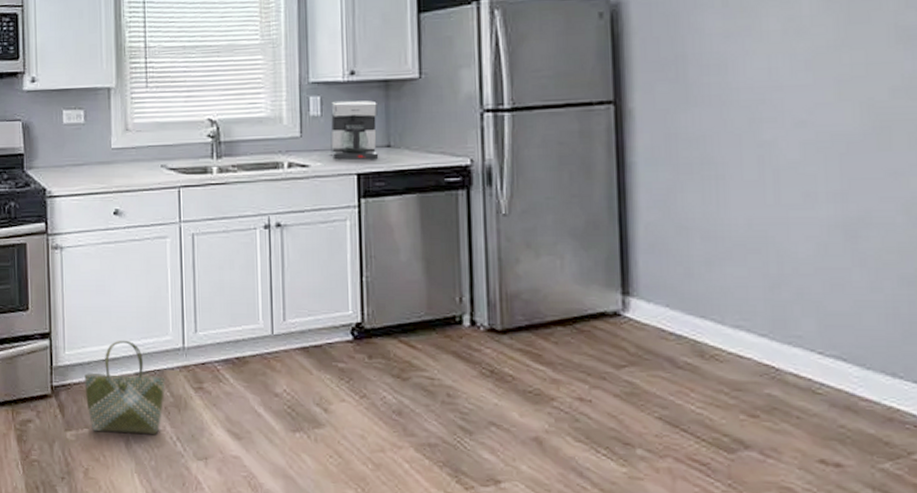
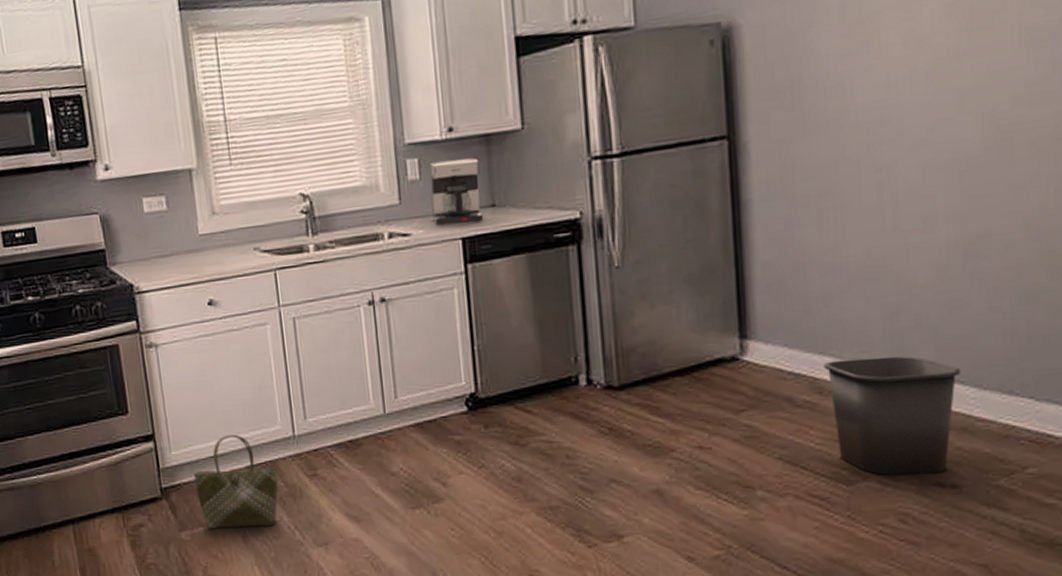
waste bin: none [705,325,844,450] -> present [824,356,962,476]

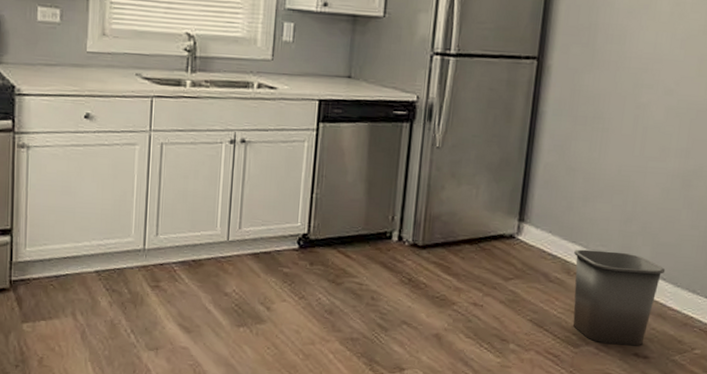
shopping bag: present [194,434,278,530] -> none [44,239,124,328]
coffee maker: present [429,157,484,226] -> none [298,29,344,89]

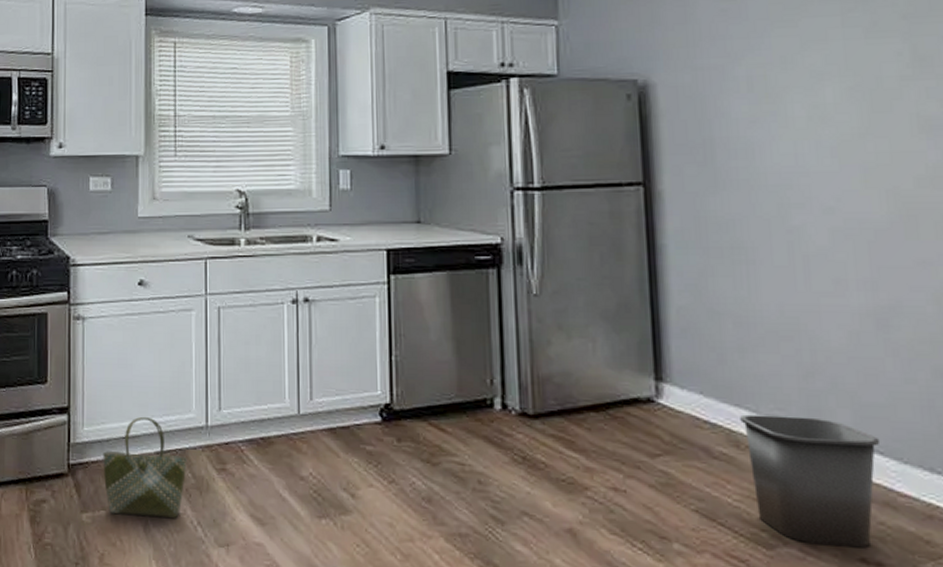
shopping bag: none [44,239,124,328] -> present [103,416,187,519]

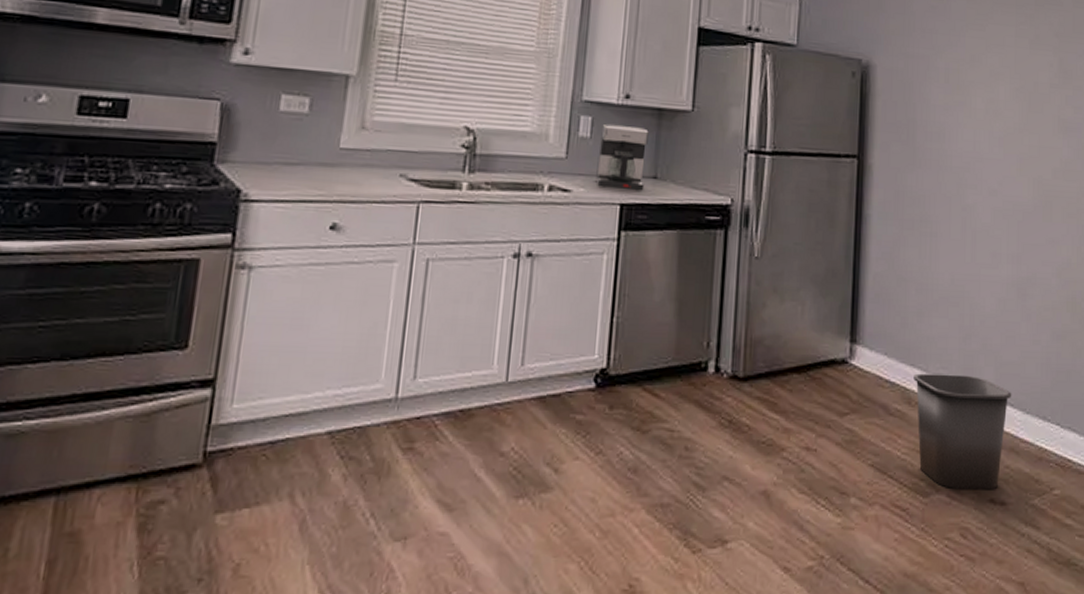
shopping bag: present [103,416,187,519] -> none [252,388,367,512]
coffee maker: none [360,174,409,236] -> present [596,123,649,191]

